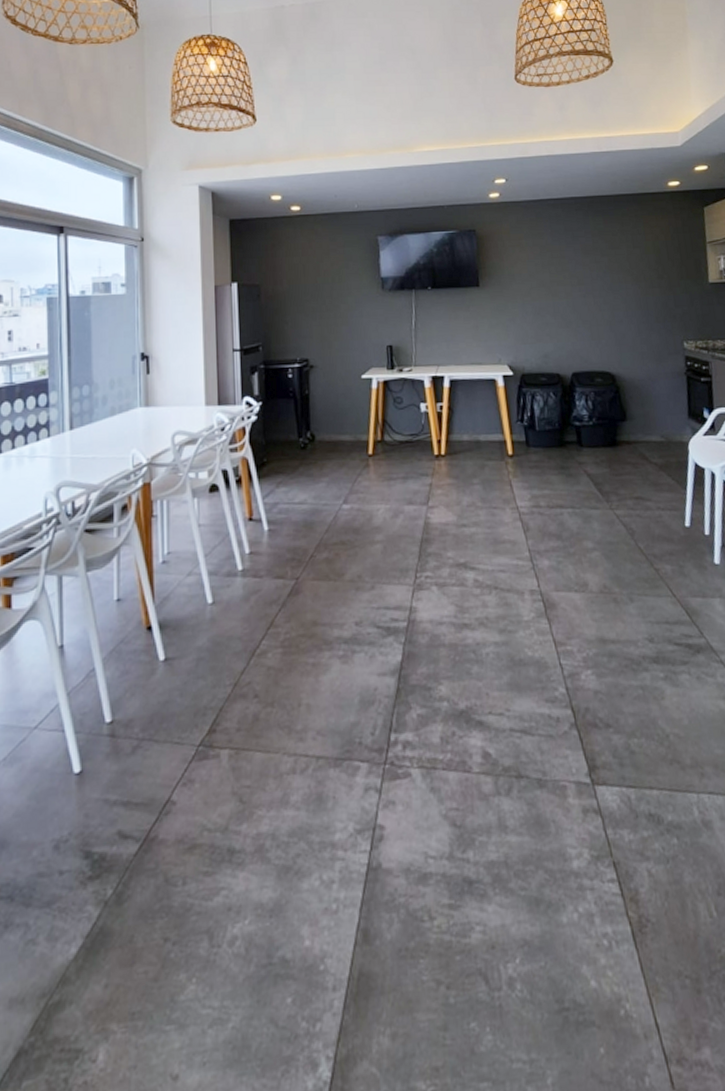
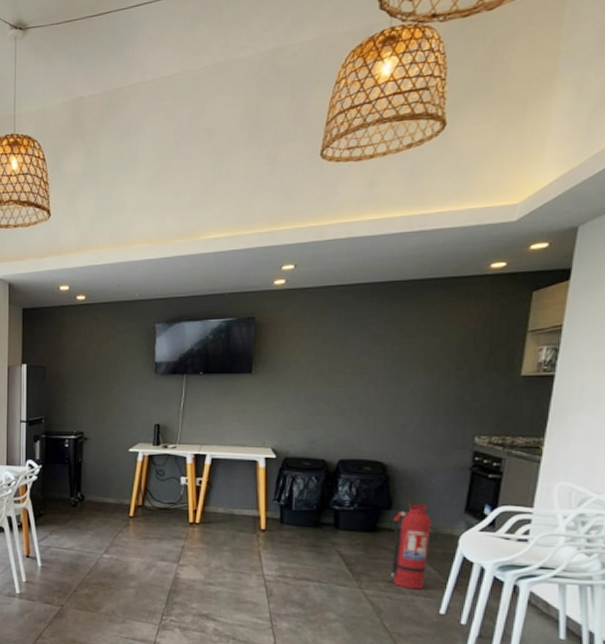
fire extinguisher: none [629,412,668,504] -> present [391,503,431,590]

